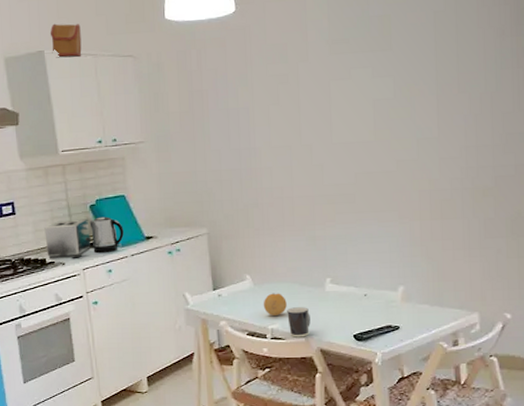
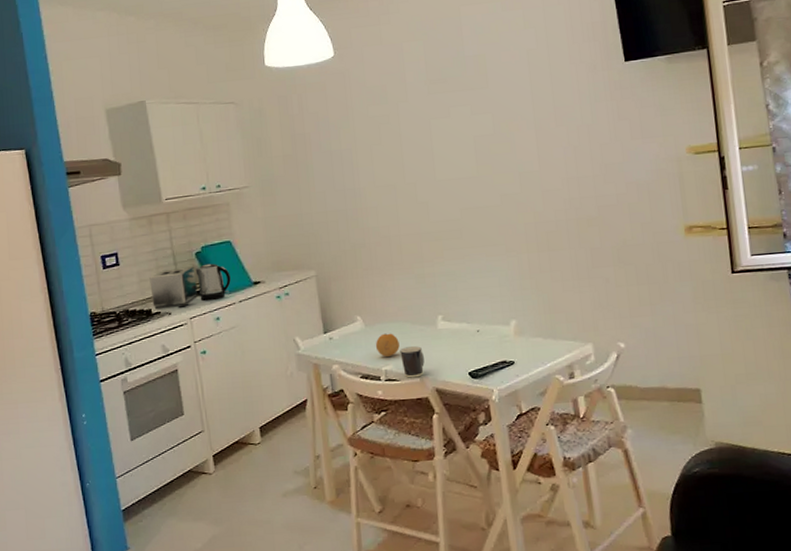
decorative box: present [50,23,82,58] -> none [150,74,184,108]

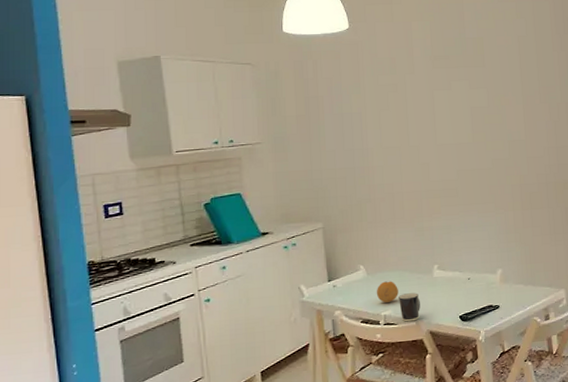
toaster: present [149,266,198,310] -> none [155,217,205,259]
kettle: present [195,263,231,302] -> none [203,214,239,251]

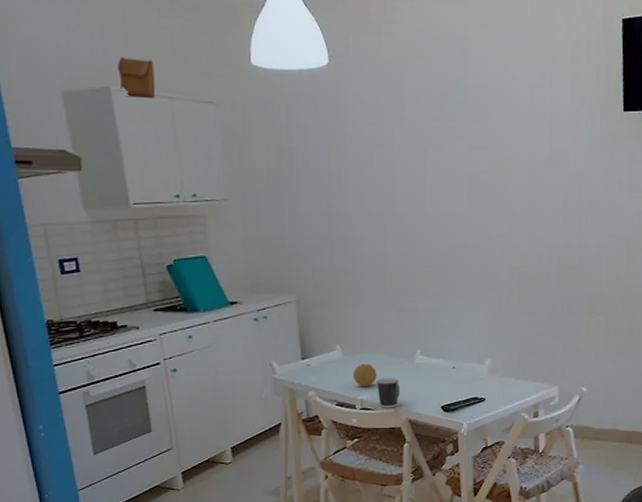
decorative box: none [167,31,200,64] -> present [117,56,156,99]

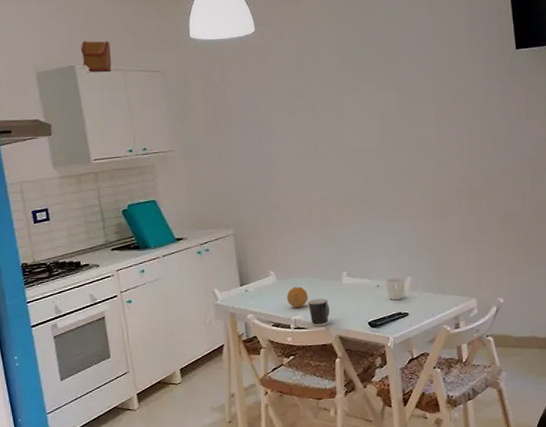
mug: none [462,359,484,383] -> present [385,277,405,300]

